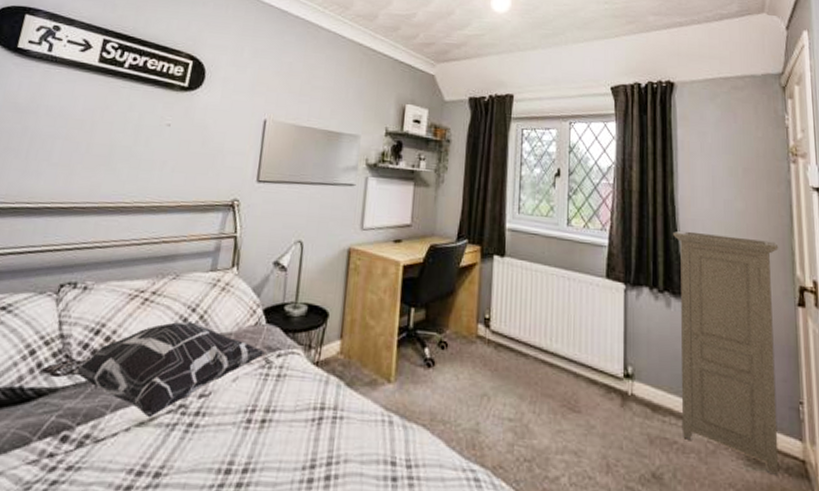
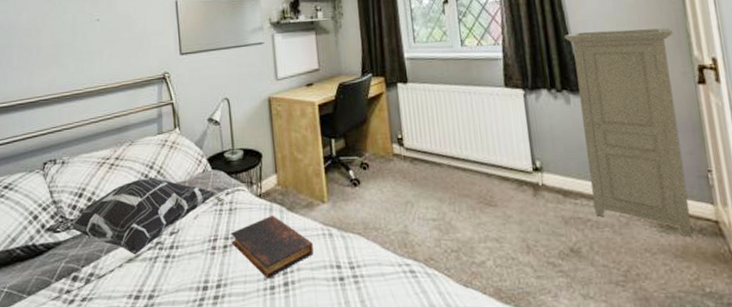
book: none [272,388,368,469] -> present [231,214,314,279]

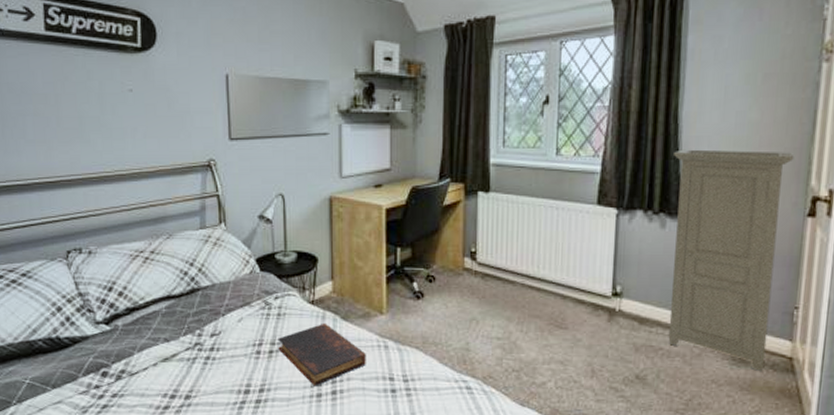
decorative pillow: present [46,177,217,255] -> none [71,275,264,355]

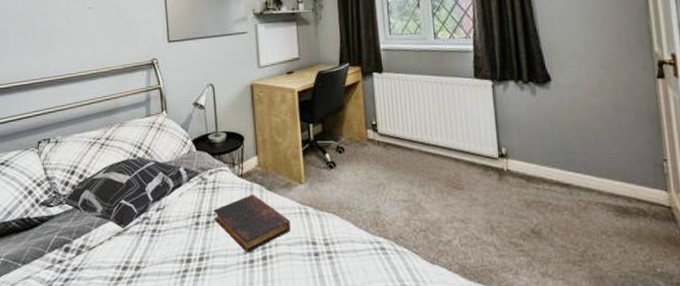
decorative pillow: none [71,275,264,355] -> present [40,157,201,229]
armoire: present [668,149,794,371] -> none [533,24,647,221]

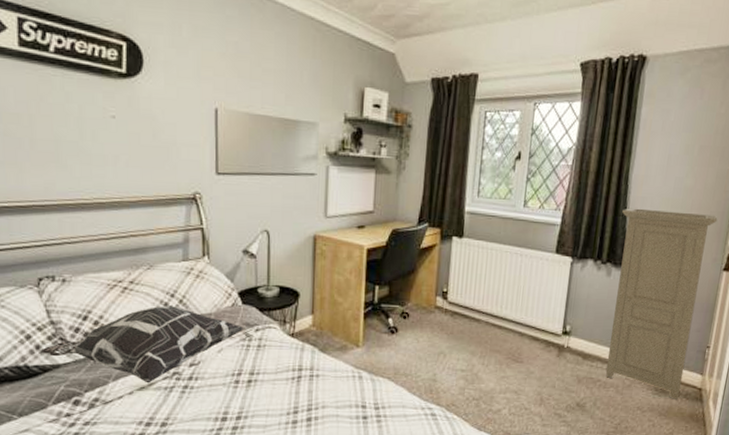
book: present [213,193,291,253] -> none [257,354,341,414]
armoire: none [533,24,647,221] -> present [605,208,718,399]

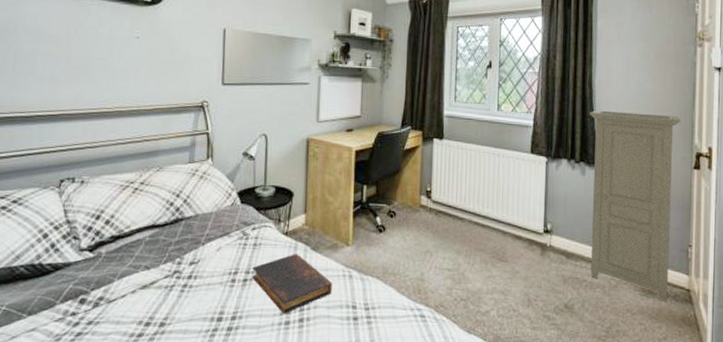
decorative pillow: present [41,306,245,384] -> none [56,205,243,282]
book: none [257,354,341,414] -> present [252,253,332,314]

